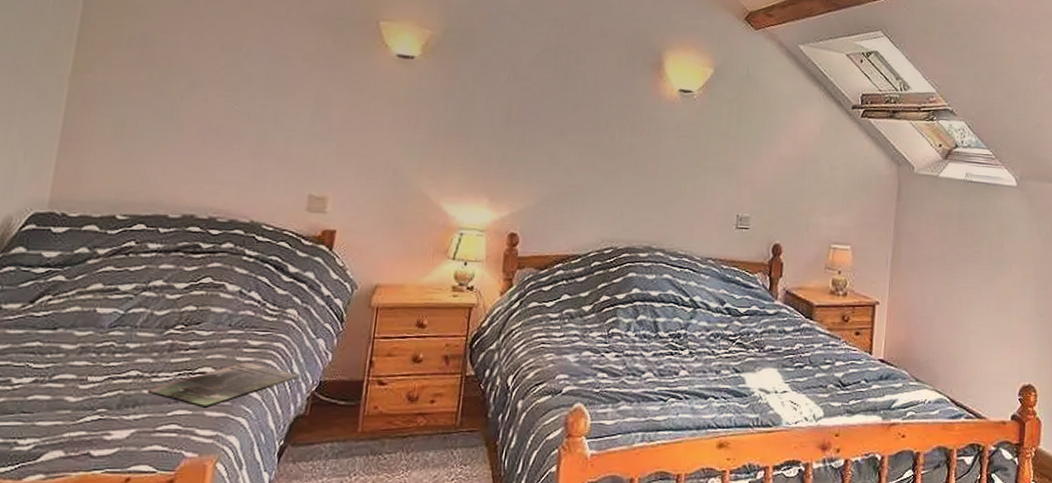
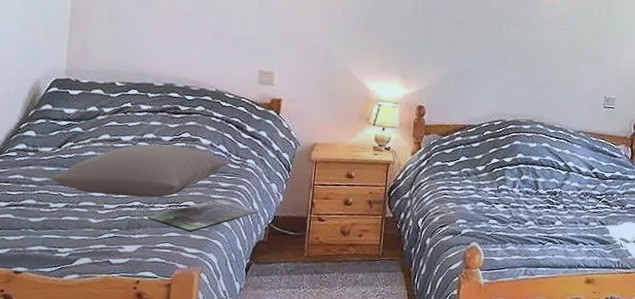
pillow: none [14,293,262,364] -> present [50,144,229,198]

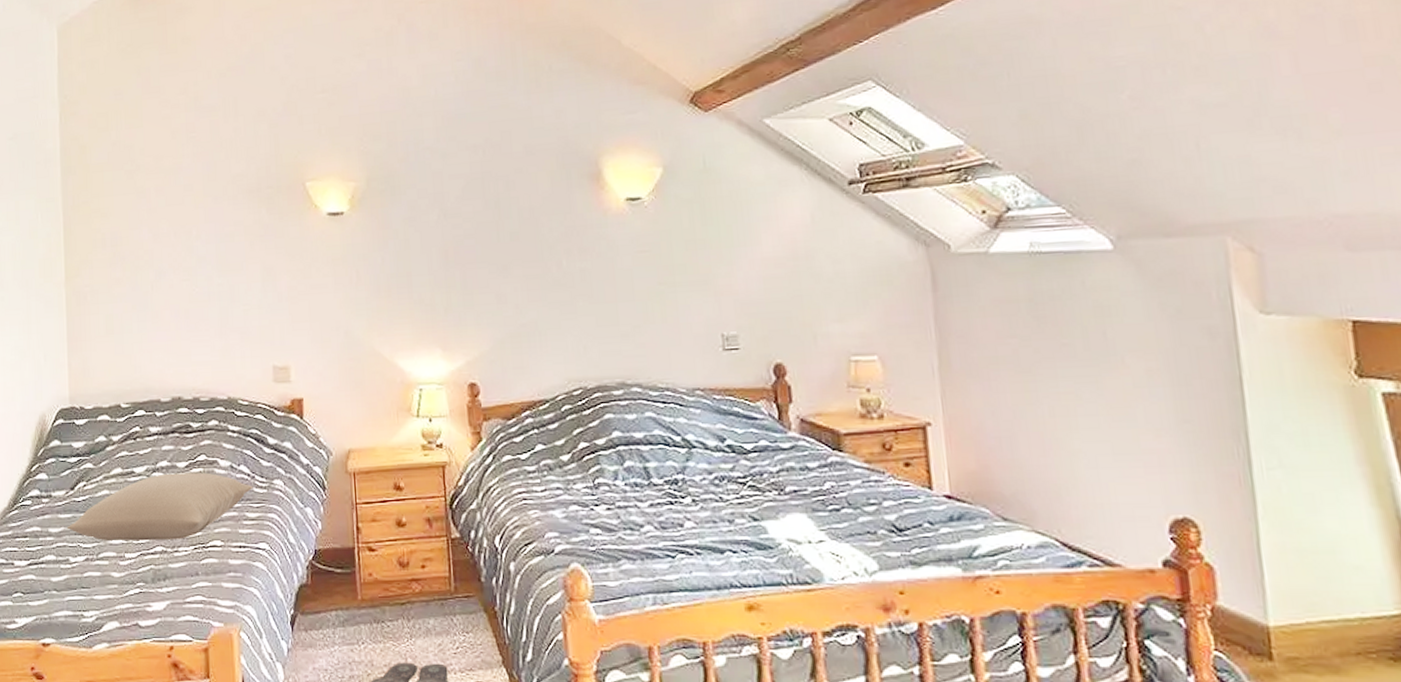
magazine: present [147,198,259,233] -> none [172,533,296,581]

